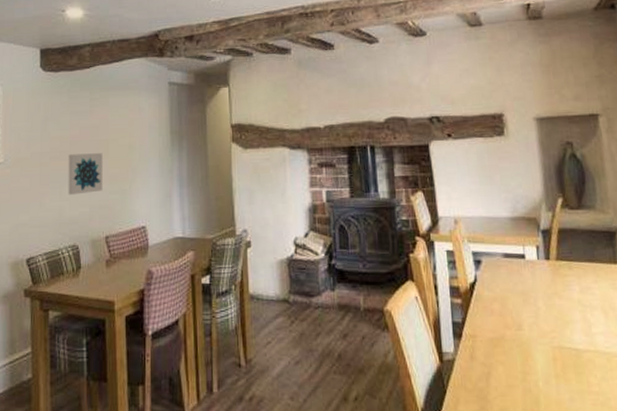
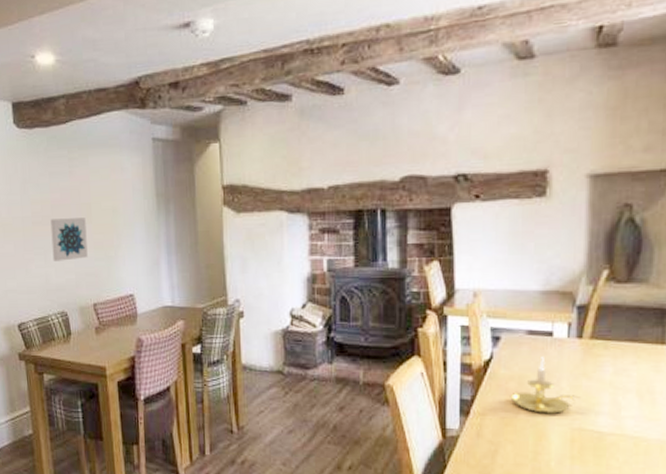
candle holder: none [495,278,556,334] -> present [510,357,581,415]

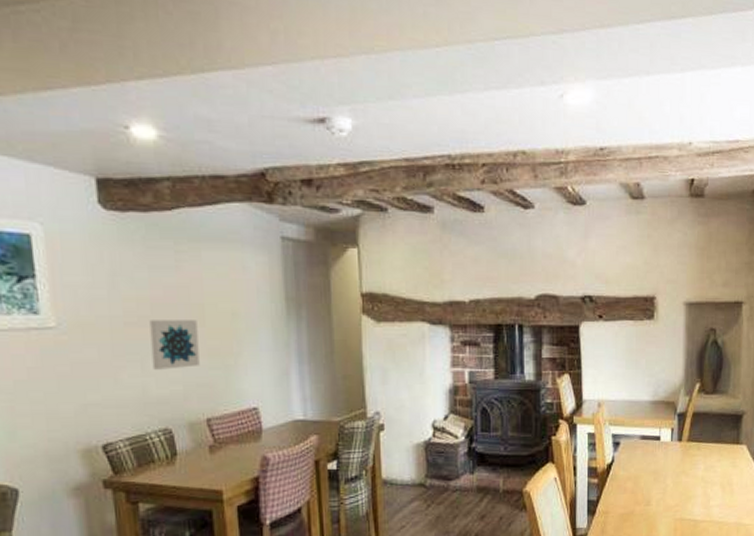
candle holder: present [510,357,581,415] -> none [627,459,681,509]

